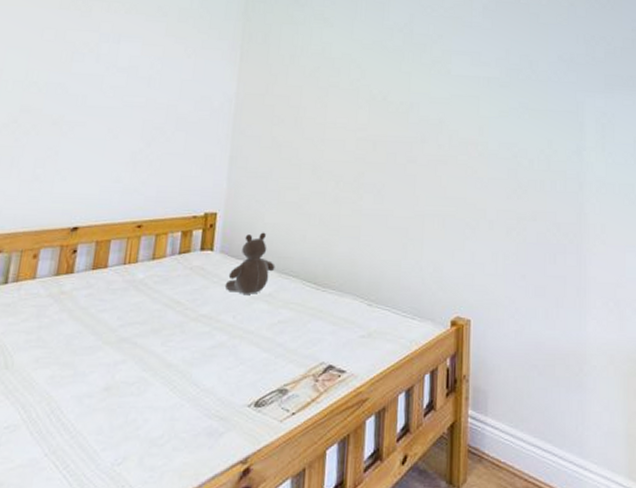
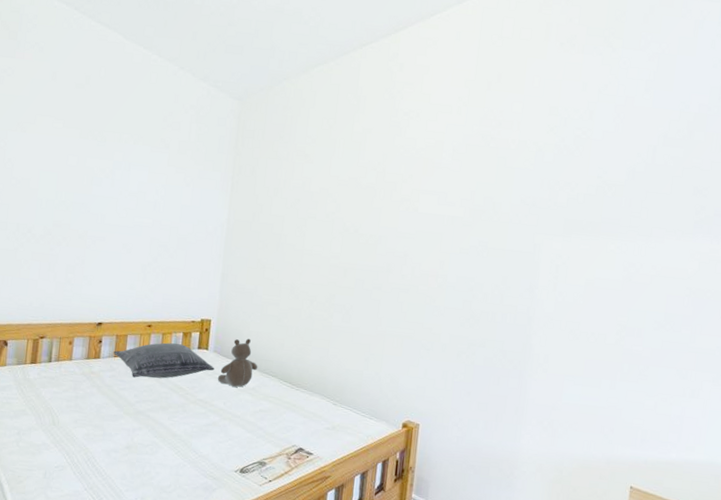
pillow: none [92,246,222,294] -> present [114,342,215,379]

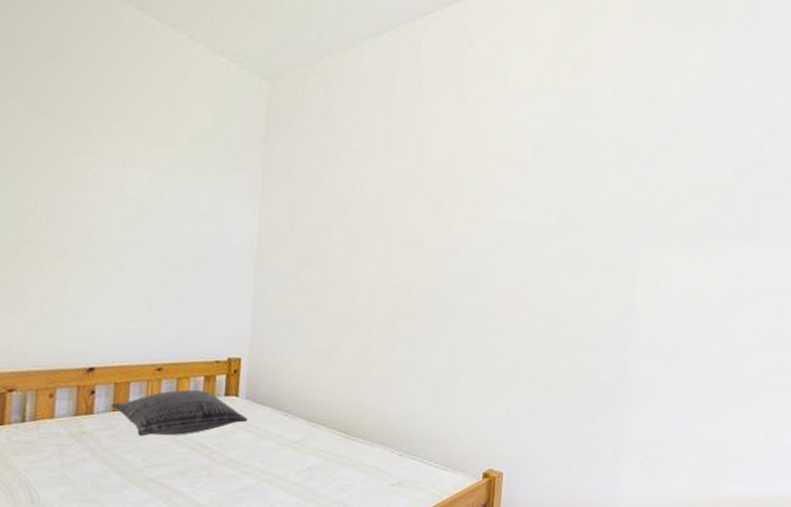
stuffed animal: present [217,338,258,387] -> none [251,380,304,441]

